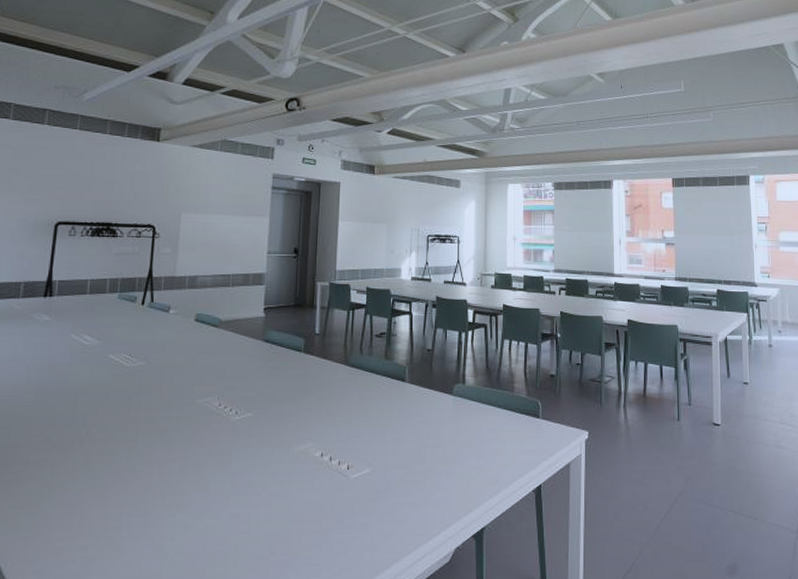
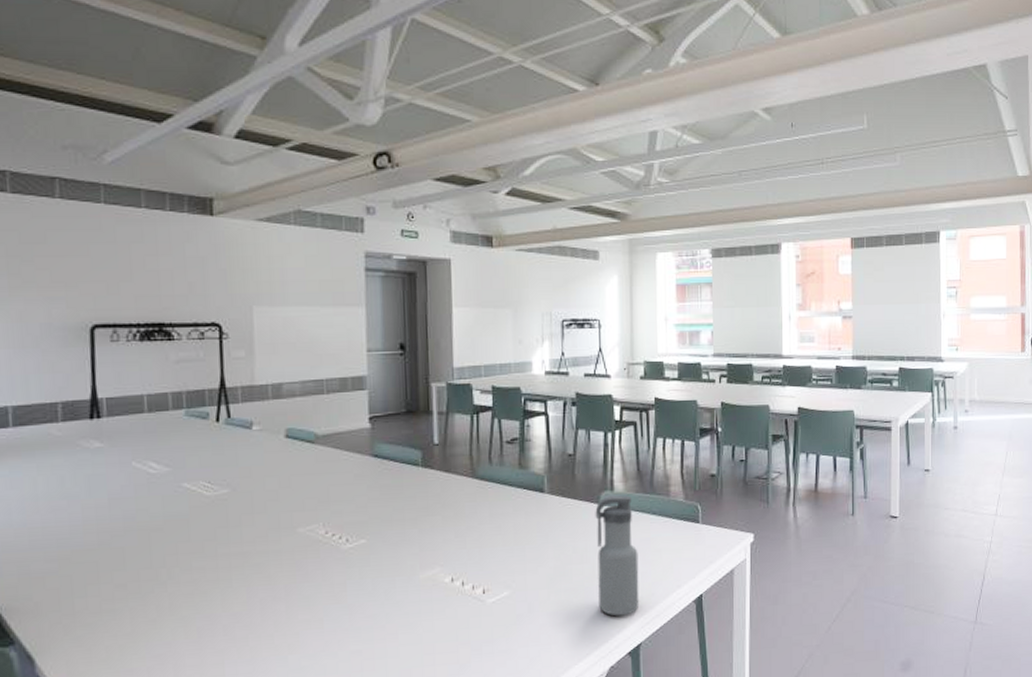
water bottle: none [448,389,485,500] -> present [595,495,640,616]

